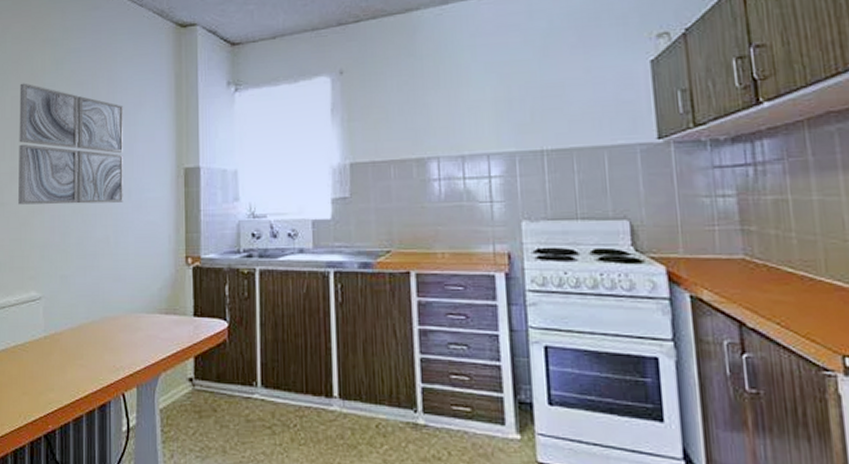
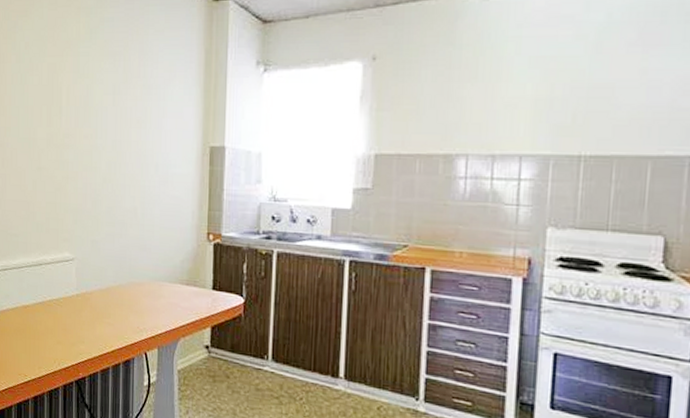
wall art: present [18,83,123,205] -> none [54,50,153,176]

